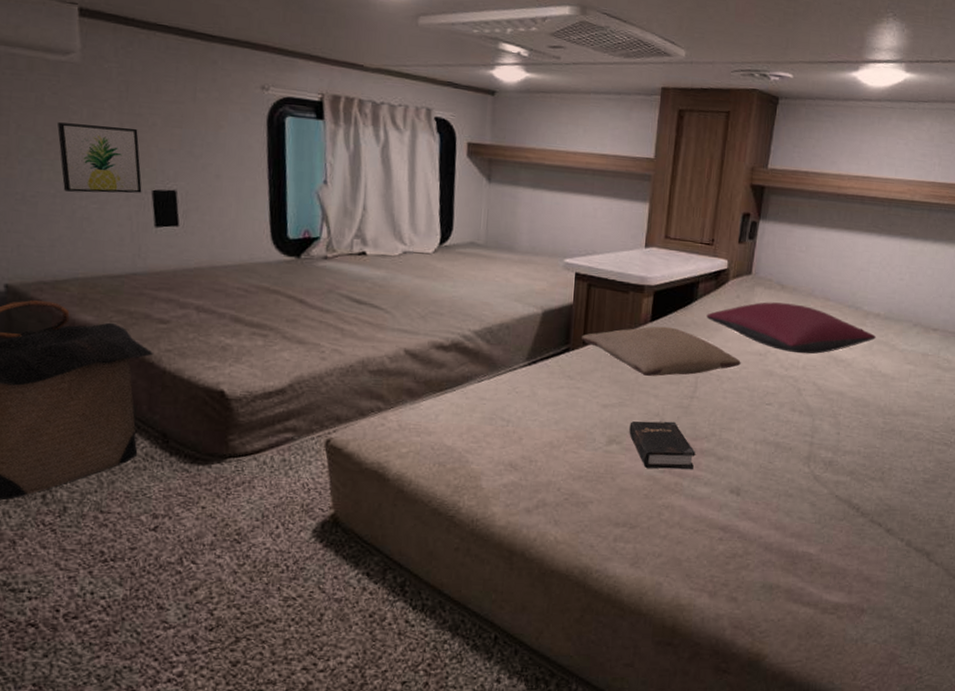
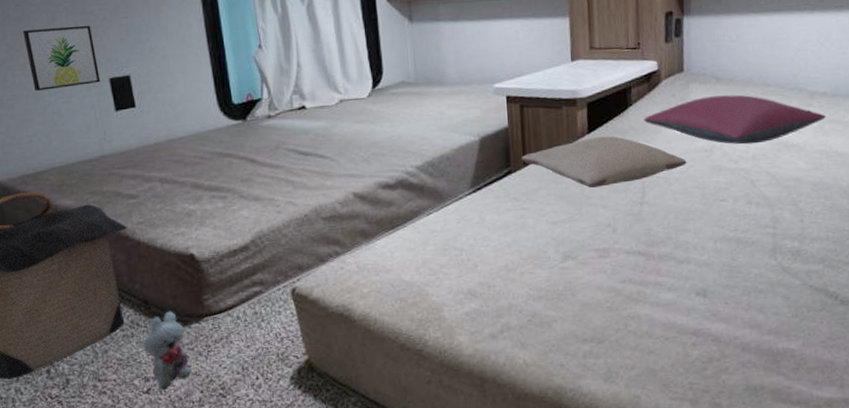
plush toy: none [155,447,207,529] -> present [143,311,192,390]
hardback book: present [629,421,696,470] -> none [582,230,654,280]

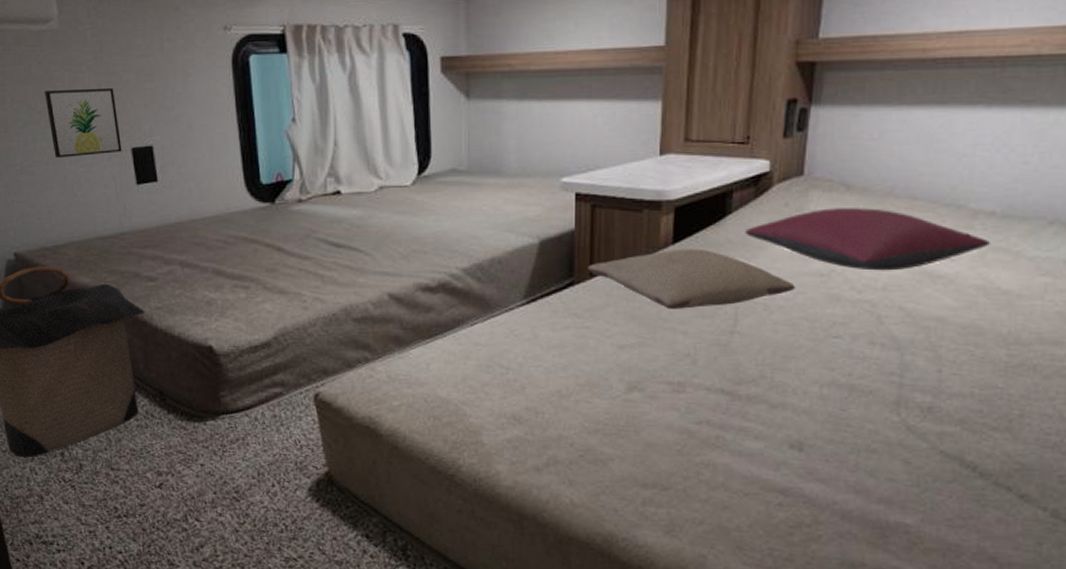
plush toy: present [143,311,192,390] -> none [157,404,205,486]

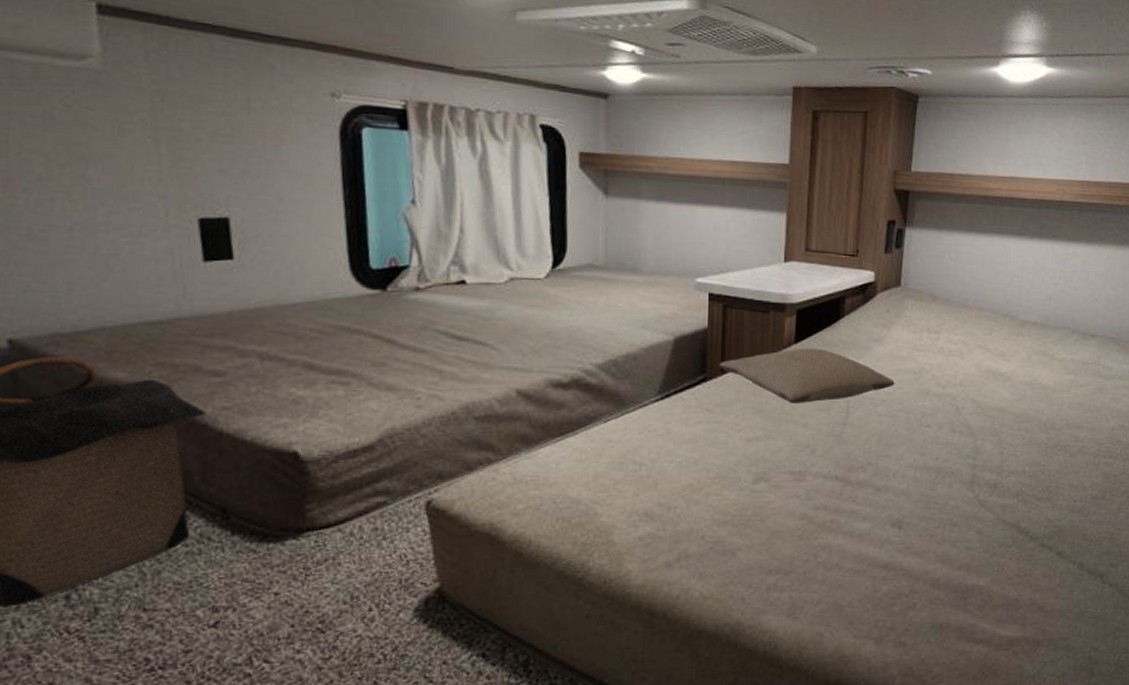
wall art: present [45,87,122,158] -> none [73,141,185,224]
pillow: present [745,208,992,271] -> none [855,315,1035,370]

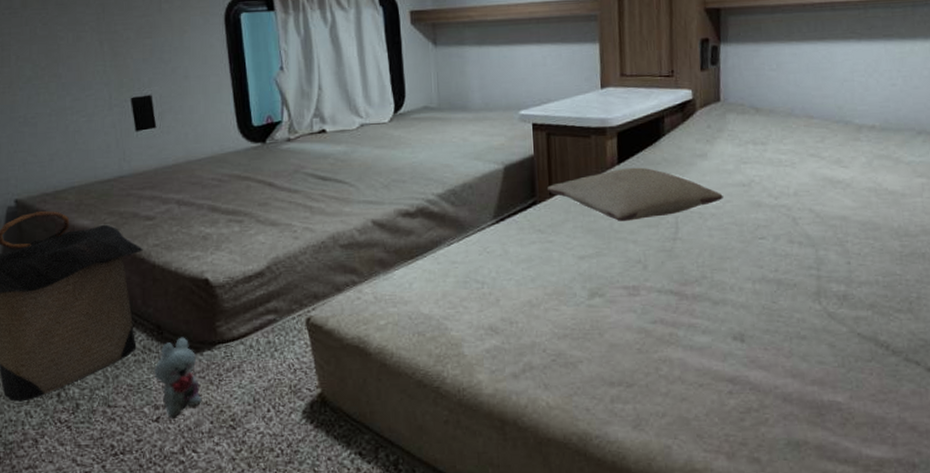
plush toy: none [214,522,281,623] -> present [154,337,202,418]

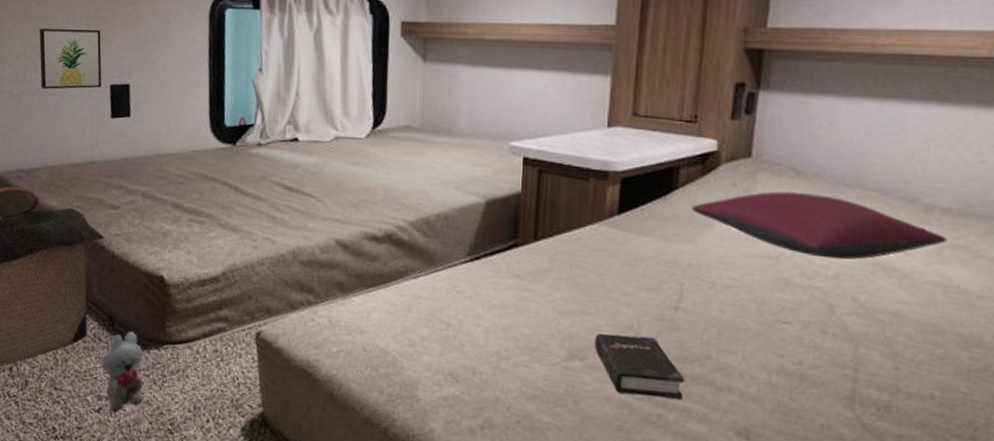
wall art: none [49,44,122,109] -> present [39,29,102,89]
pillow: present [546,167,723,221] -> none [531,219,743,281]
hardback book: none [610,267,688,320] -> present [594,333,685,401]
pillow: none [677,126,876,180] -> present [692,191,949,260]

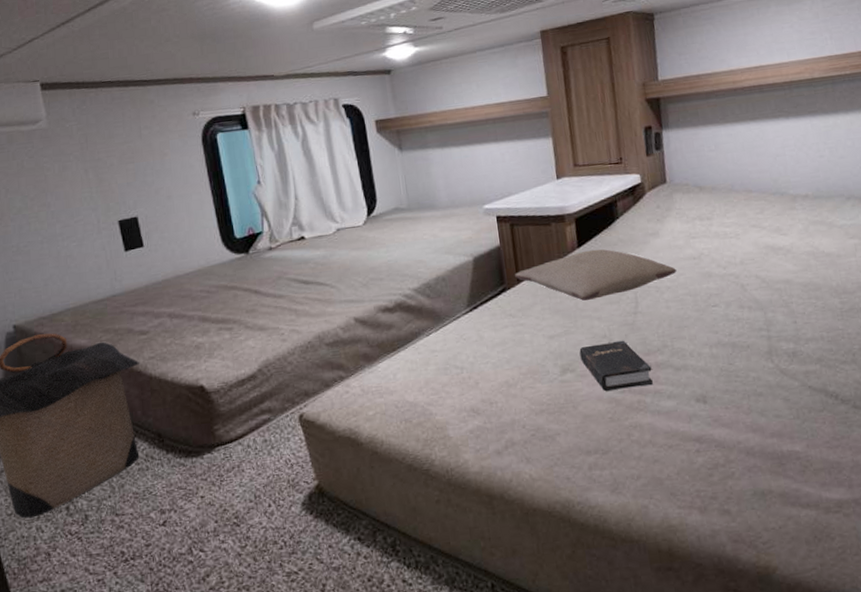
wall art: present [39,29,102,89] -> none [37,171,110,236]
plush toy: present [101,331,144,412] -> none [158,442,206,521]
pillow: none [531,219,743,281] -> present [514,249,677,301]
pillow: present [692,191,949,260] -> none [631,202,811,251]

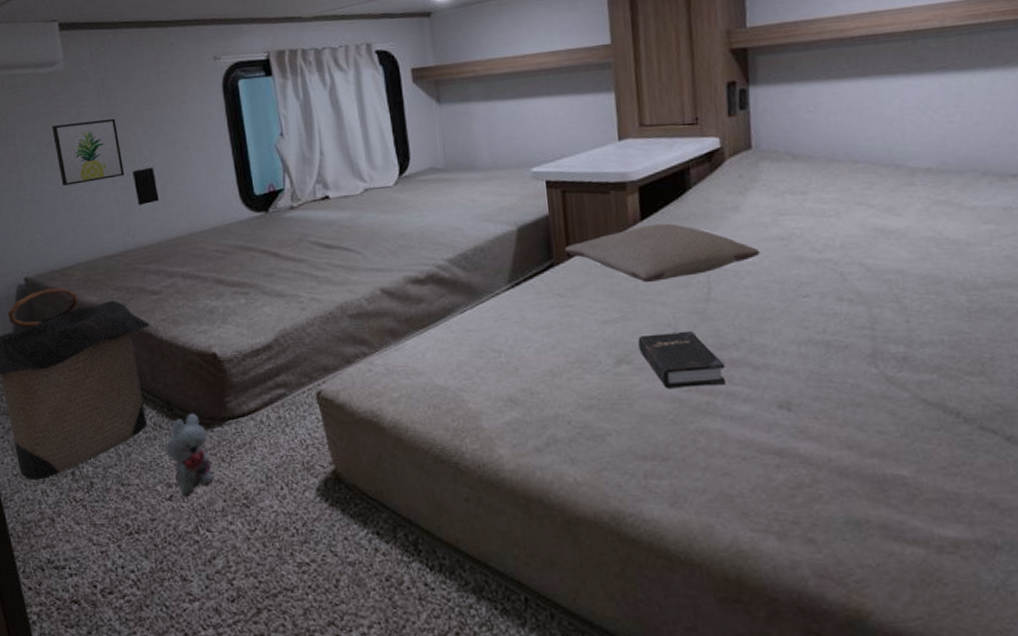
wall art: none [37,171,110,236] -> present [52,118,125,186]
plush toy: none [158,442,206,521] -> present [165,413,215,497]

